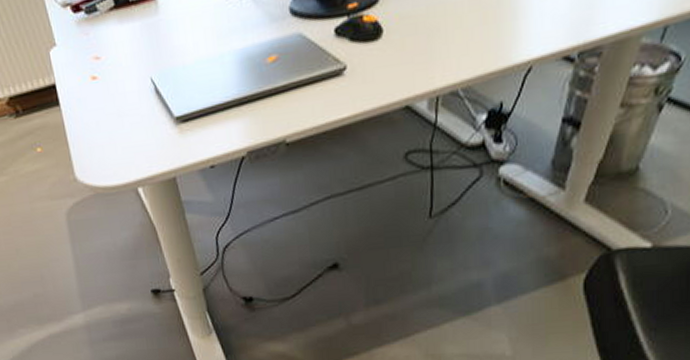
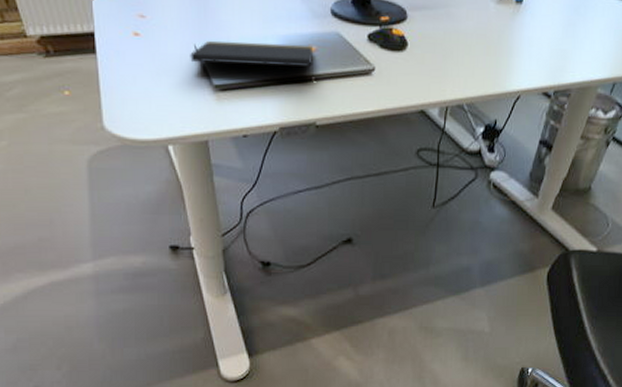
notepad: none [148,54,278,97] -> present [190,41,314,77]

